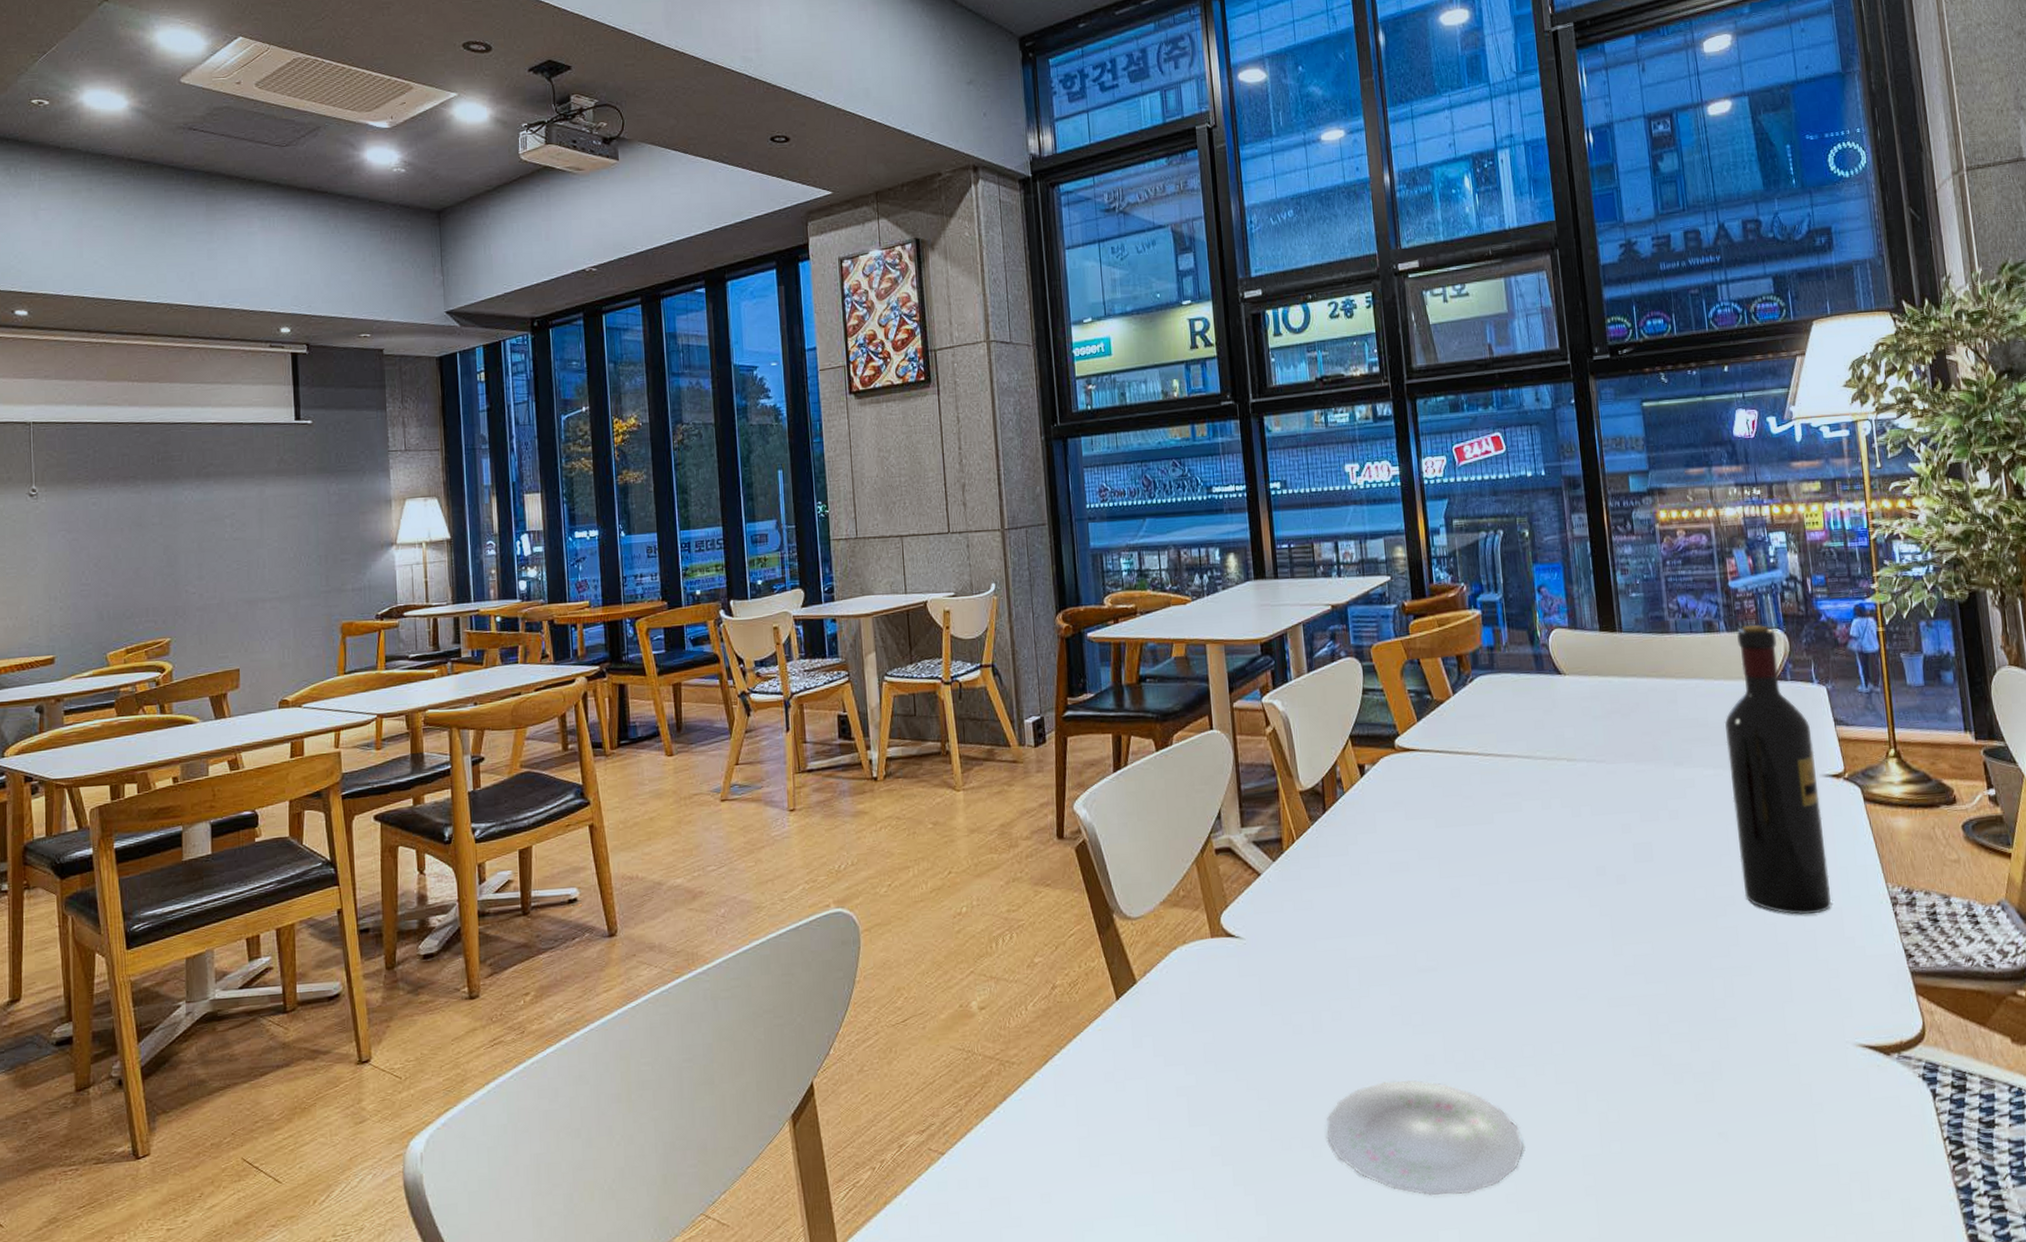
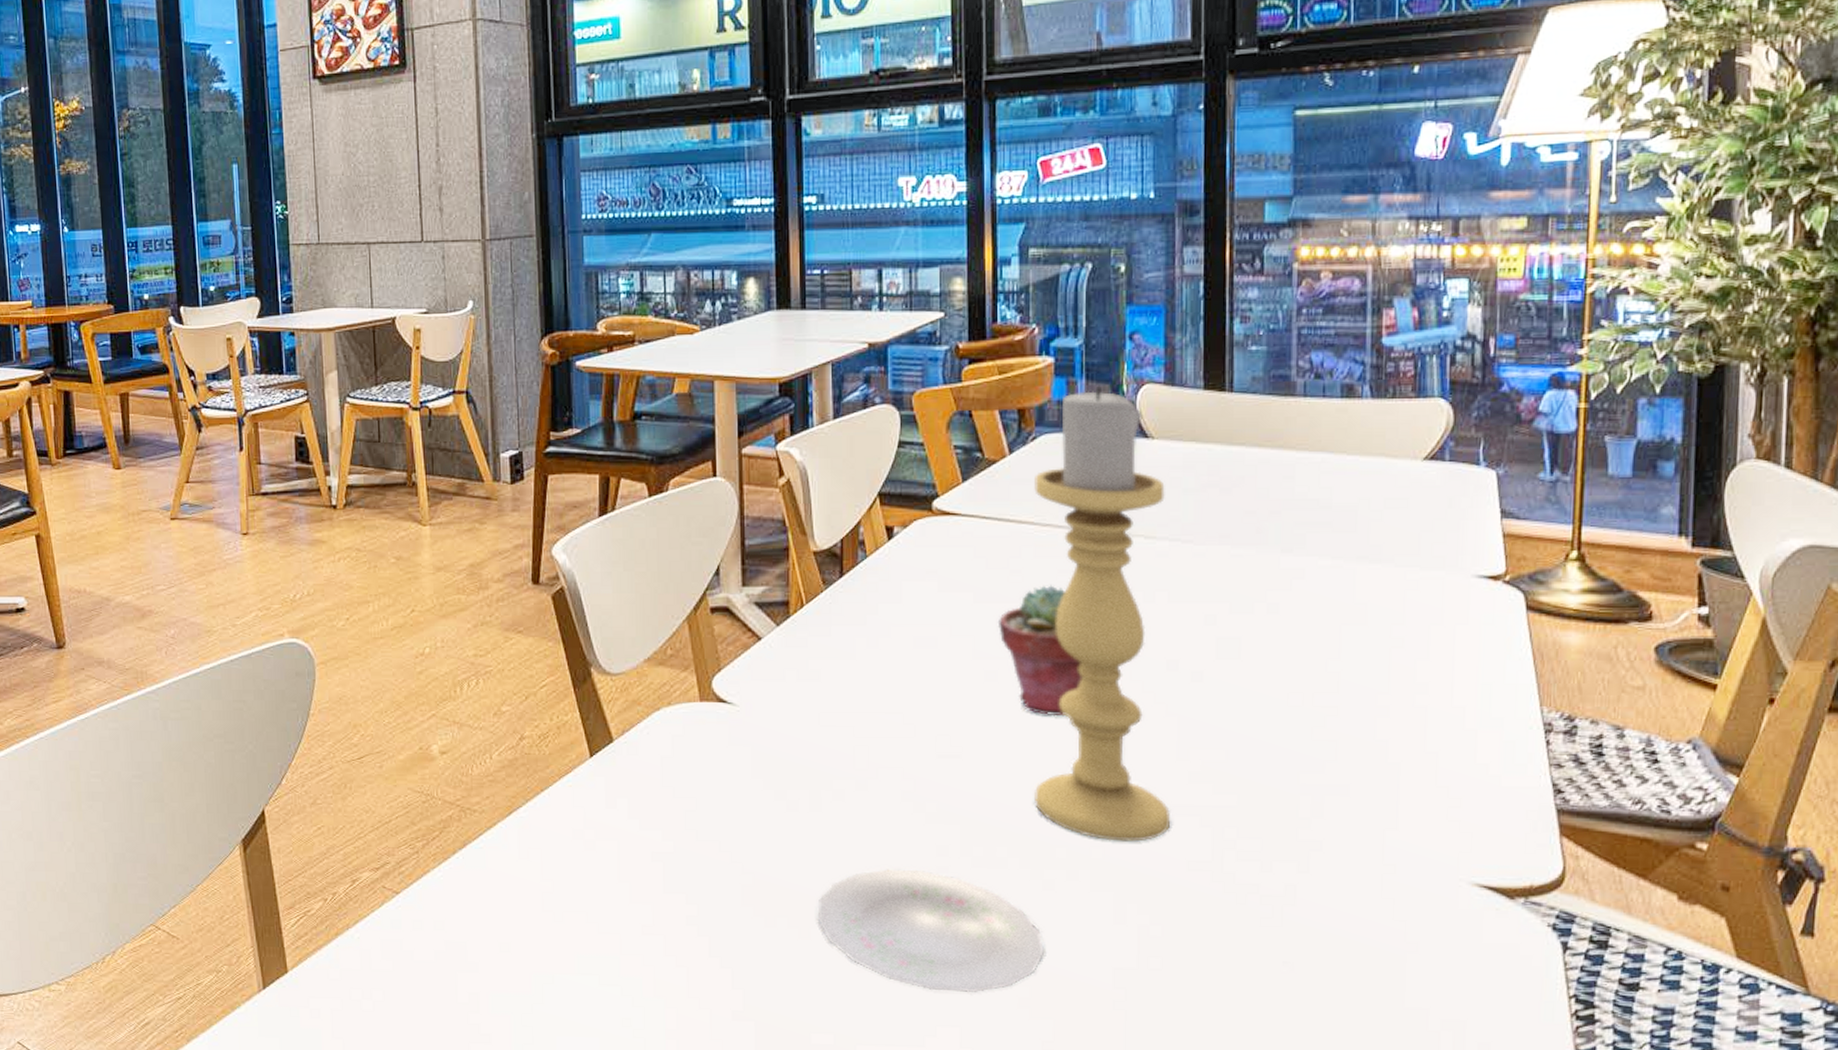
potted succulent: none [1456,807,1530,926] -> present [997,585,1083,717]
candle holder: none [1475,632,1614,1036] -> present [1034,385,1170,842]
wine bottle: present [1724,625,1832,915] -> none [1351,391,1469,733]

